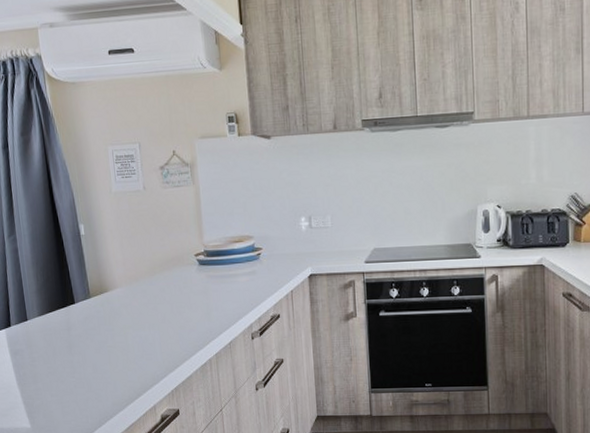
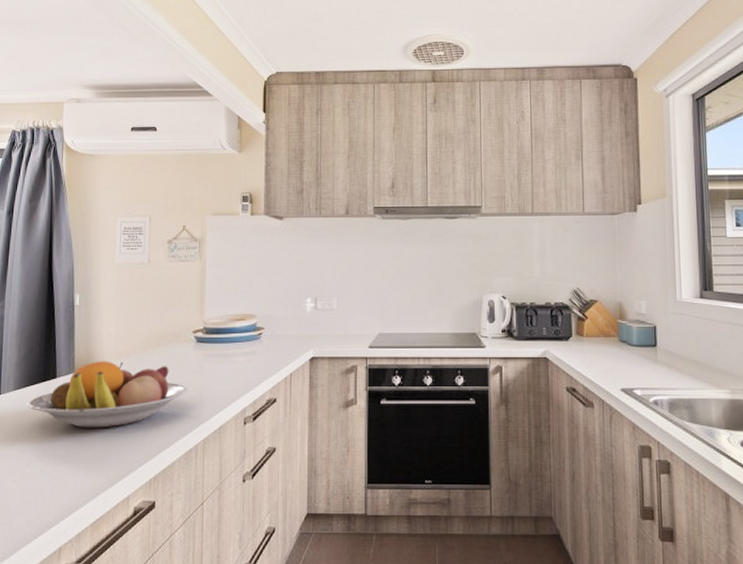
fruit bowl: none [52,286,196,348] -> present [27,361,187,428]

